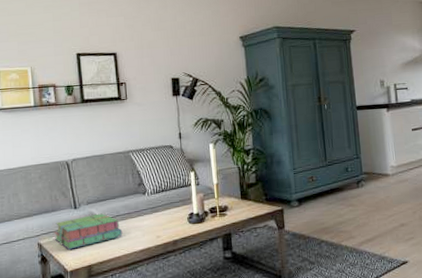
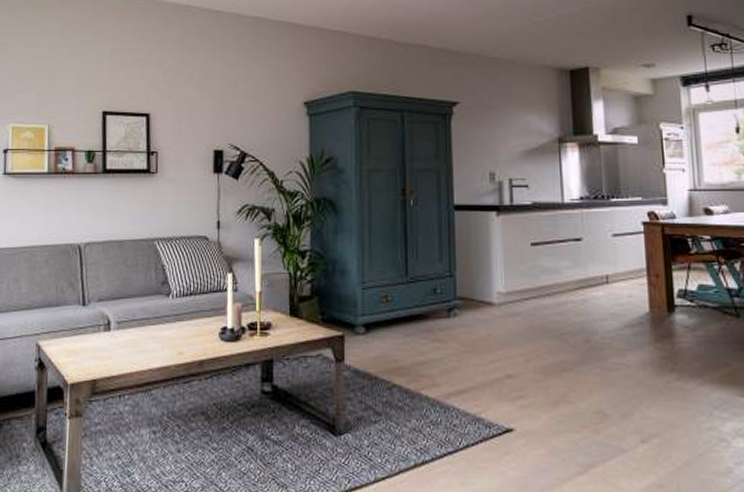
stack of books: present [54,213,123,250] -> none [56,314,138,357]

